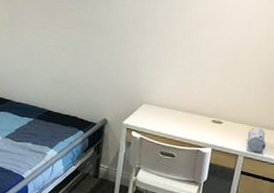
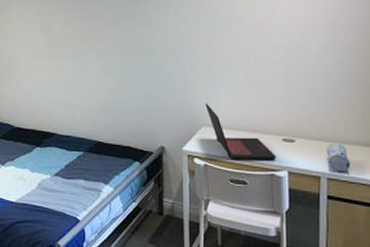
laptop: none [149,82,204,138] -> present [205,103,277,160]

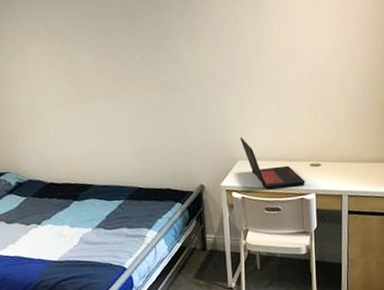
pencil case: present [327,143,351,172] -> none [347,162,367,188]

